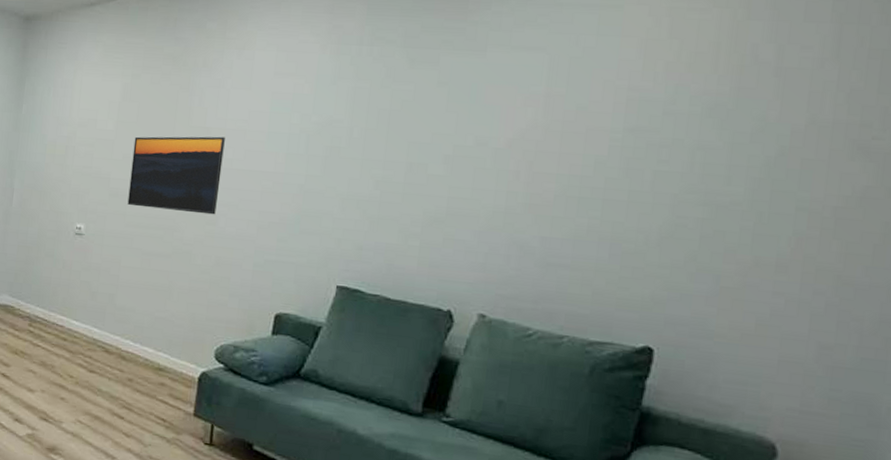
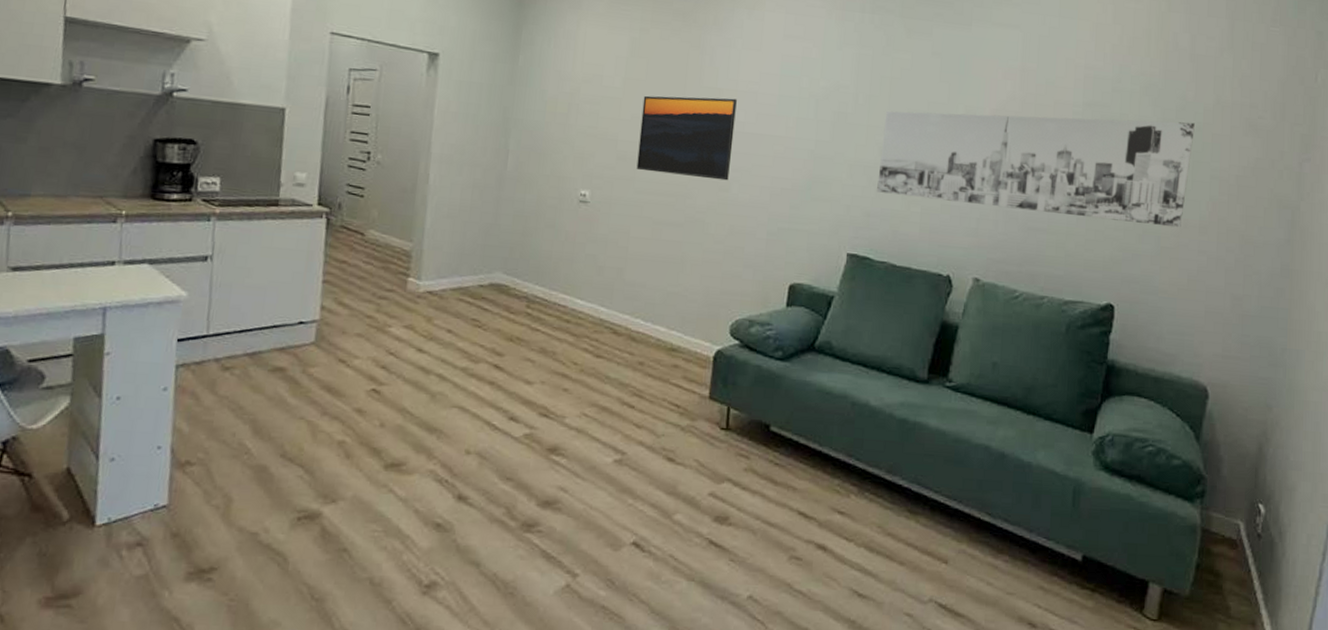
wall art: none [371,144,777,266] -> present [877,111,1195,228]

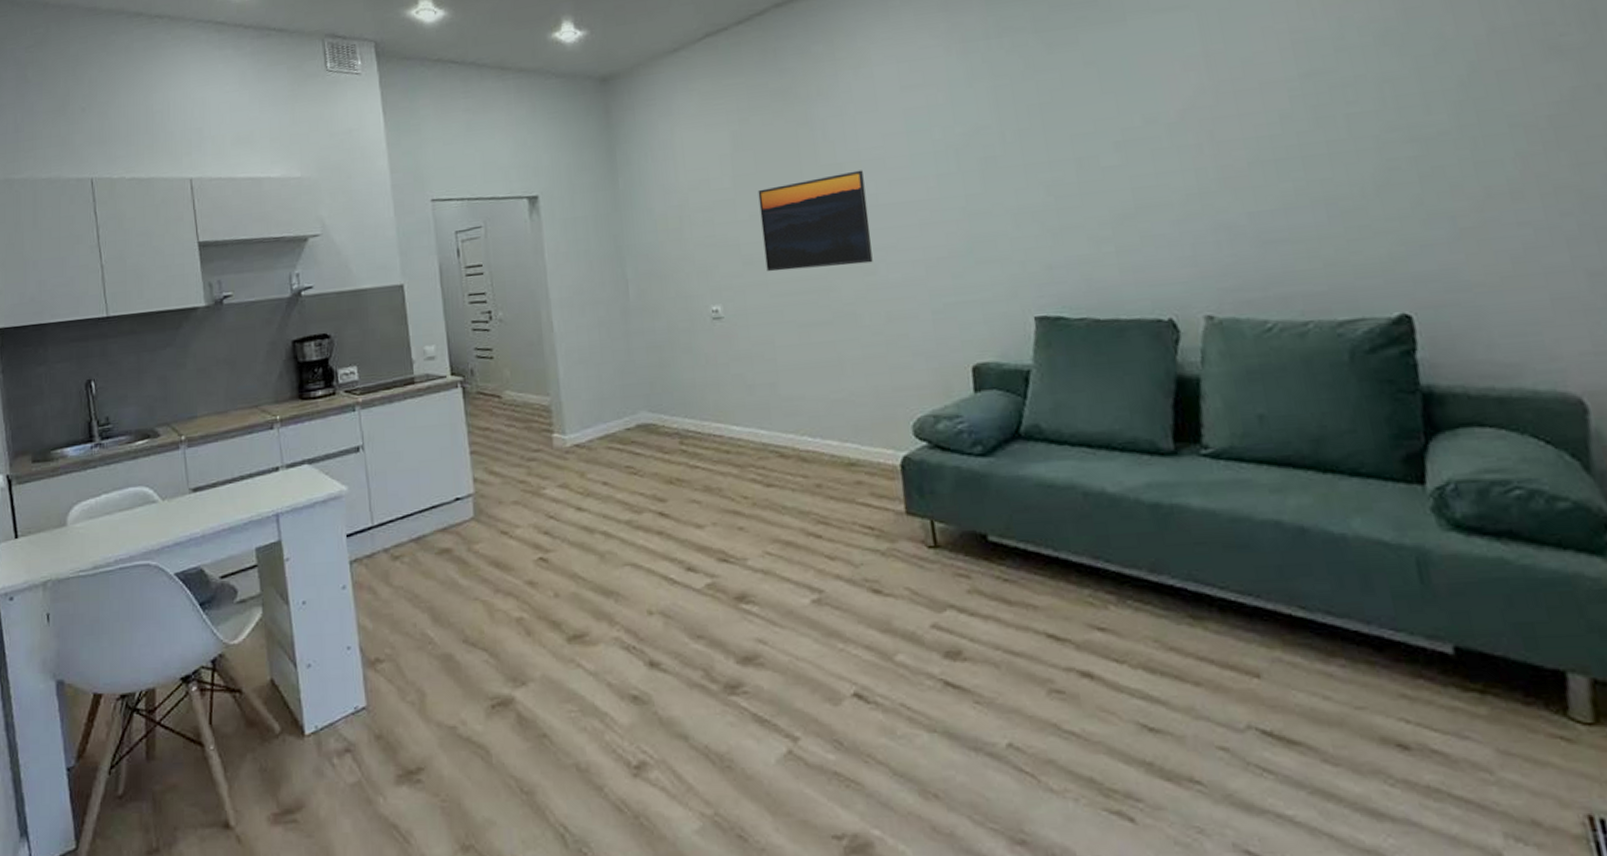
wall art: present [877,111,1195,228] -> none [1043,63,1483,239]

